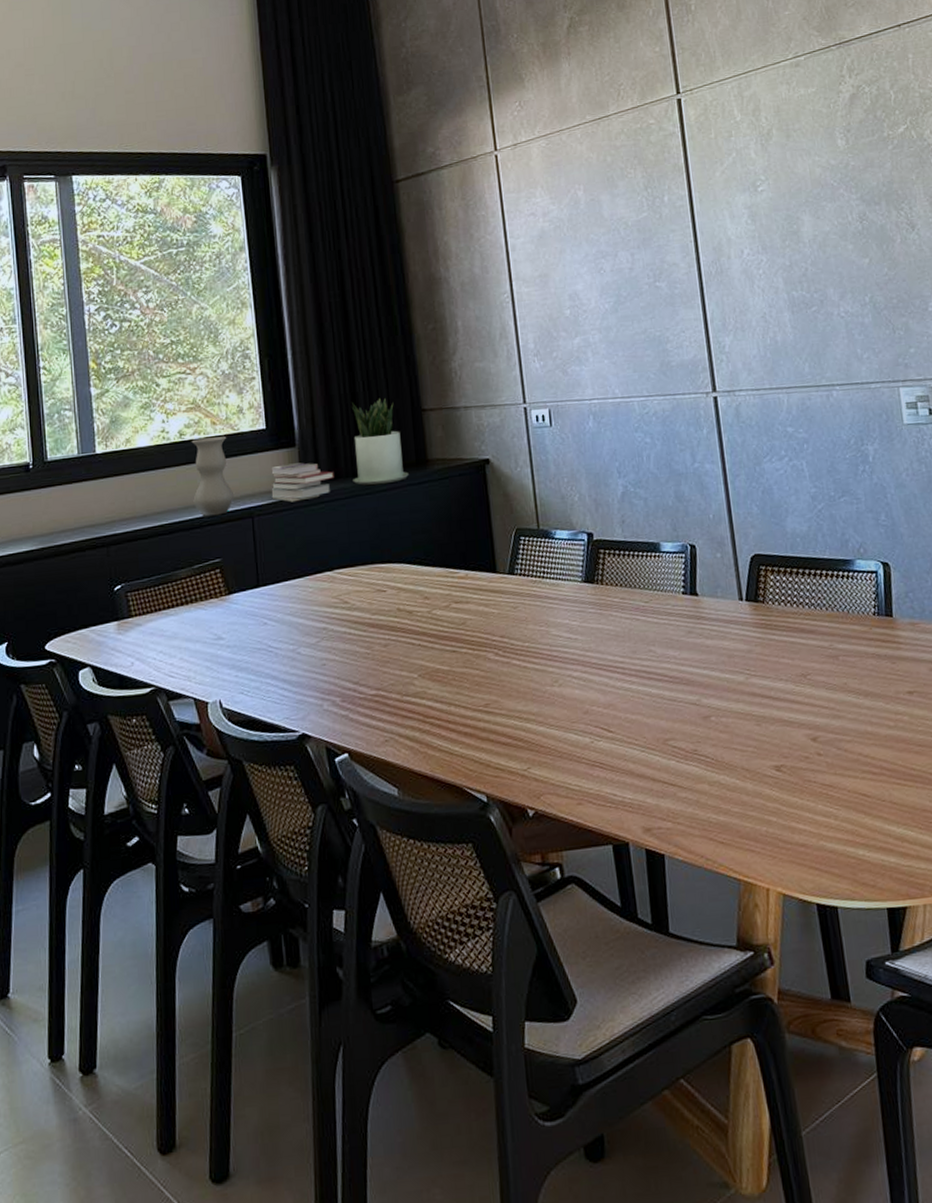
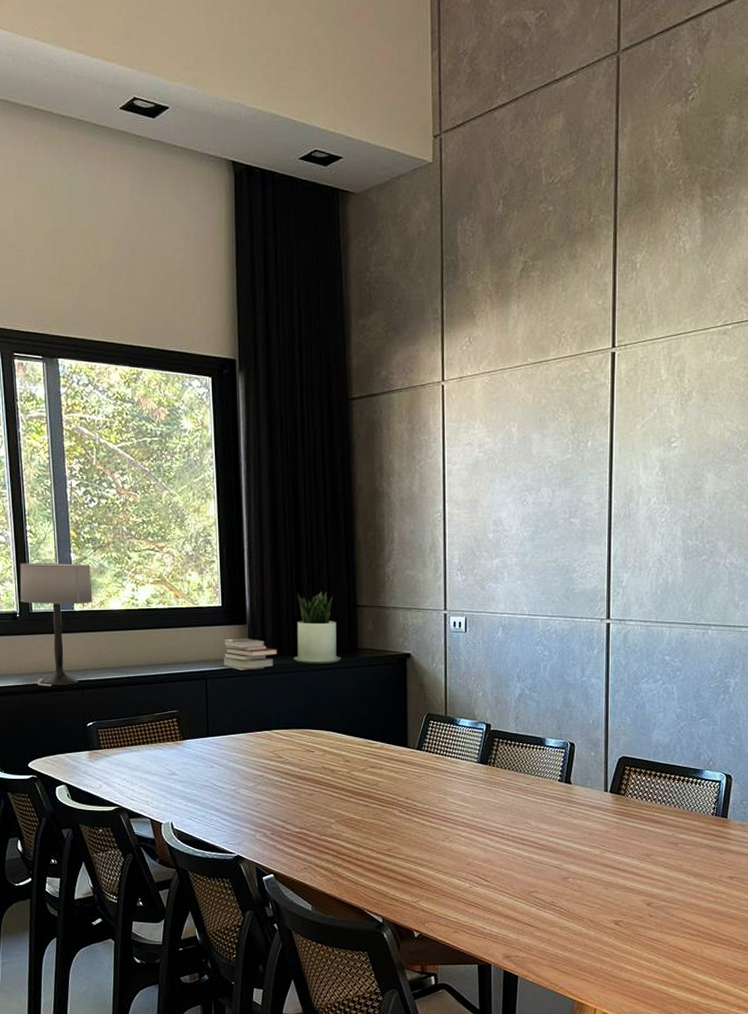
table lamp: none [33,398,117,548] -> present [20,561,93,687]
vase: present [191,436,235,518] -> none [156,608,192,676]

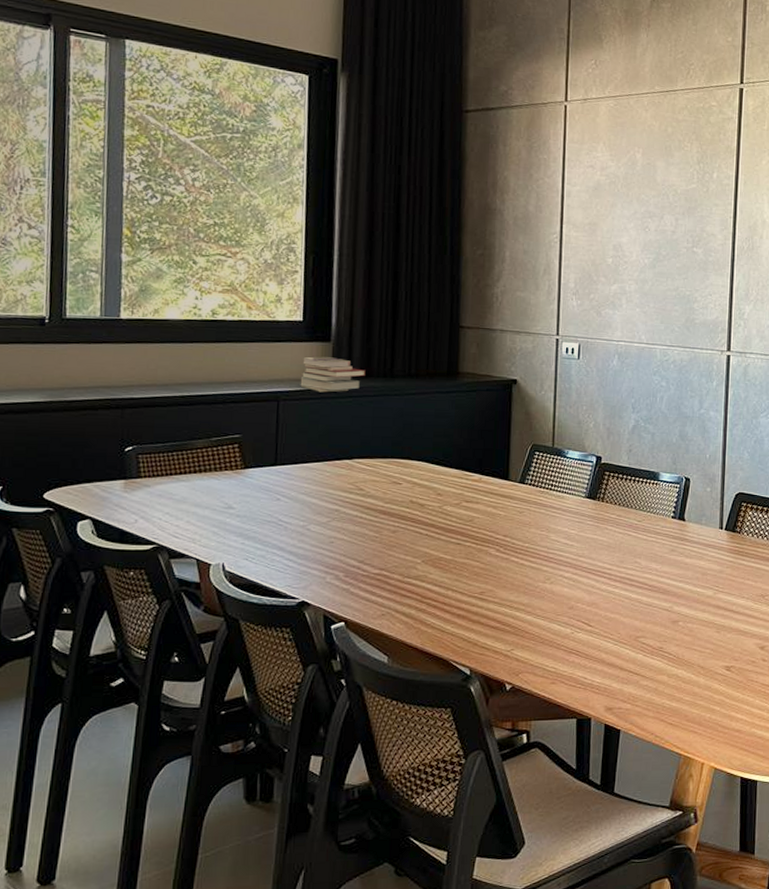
table lamp: present [20,561,93,687] -> none [51,261,146,405]
planter: present [293,591,341,665] -> none [383,309,439,389]

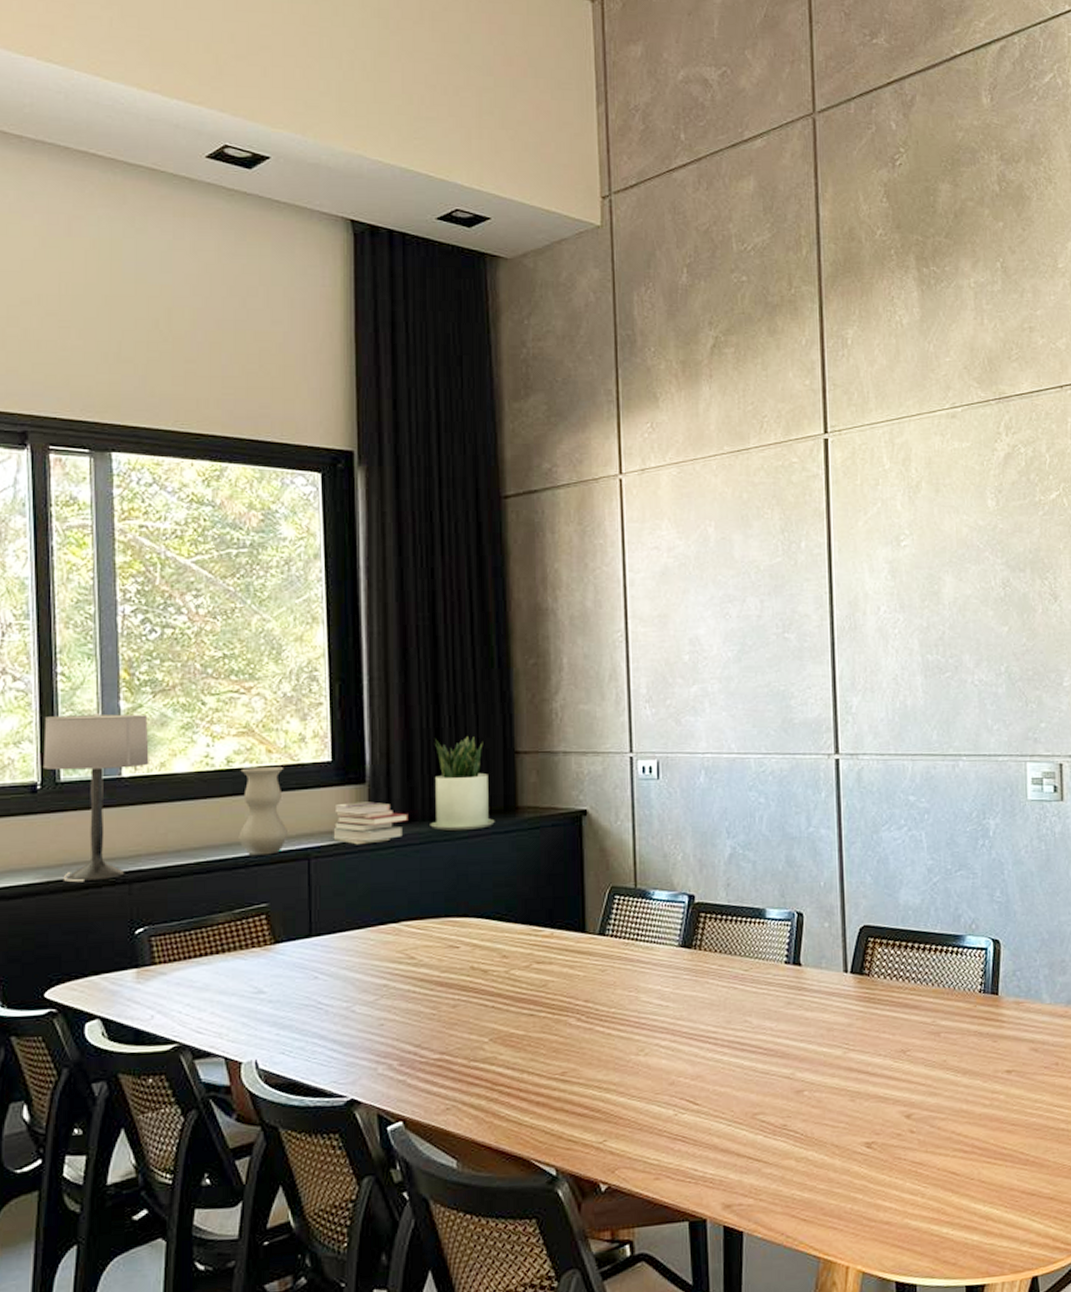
table lamp: none [51,261,146,405] -> present [43,712,149,883]
vase: none [218,320,263,396] -> present [238,767,289,857]
planter: none [383,309,439,389] -> present [430,735,495,832]

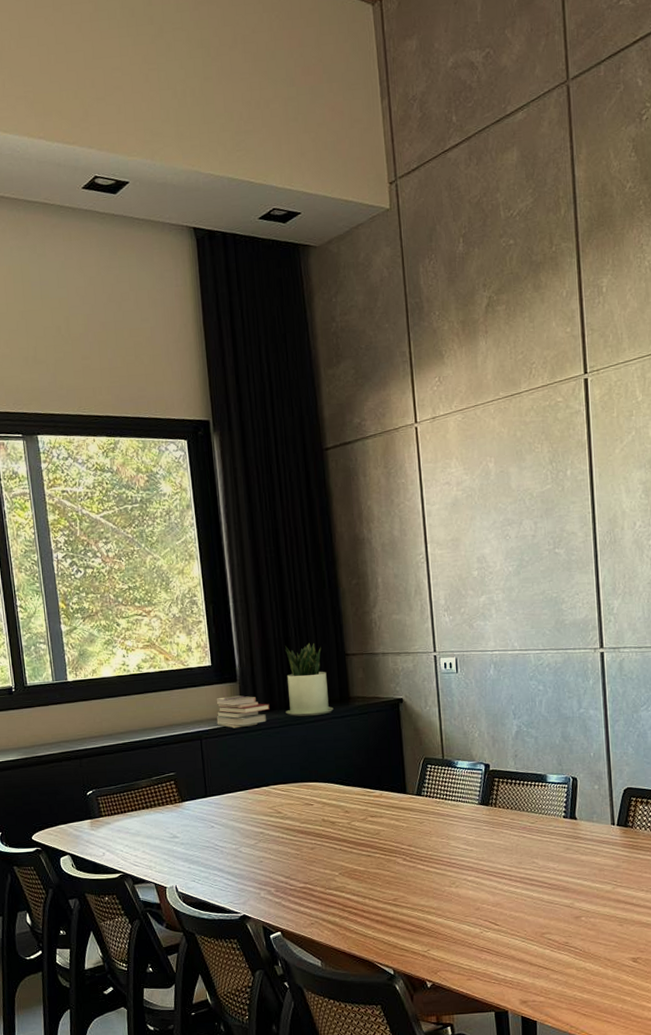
table lamp: present [43,712,149,883] -> none [13,634,85,759]
vase: present [238,767,289,857] -> none [148,671,186,739]

